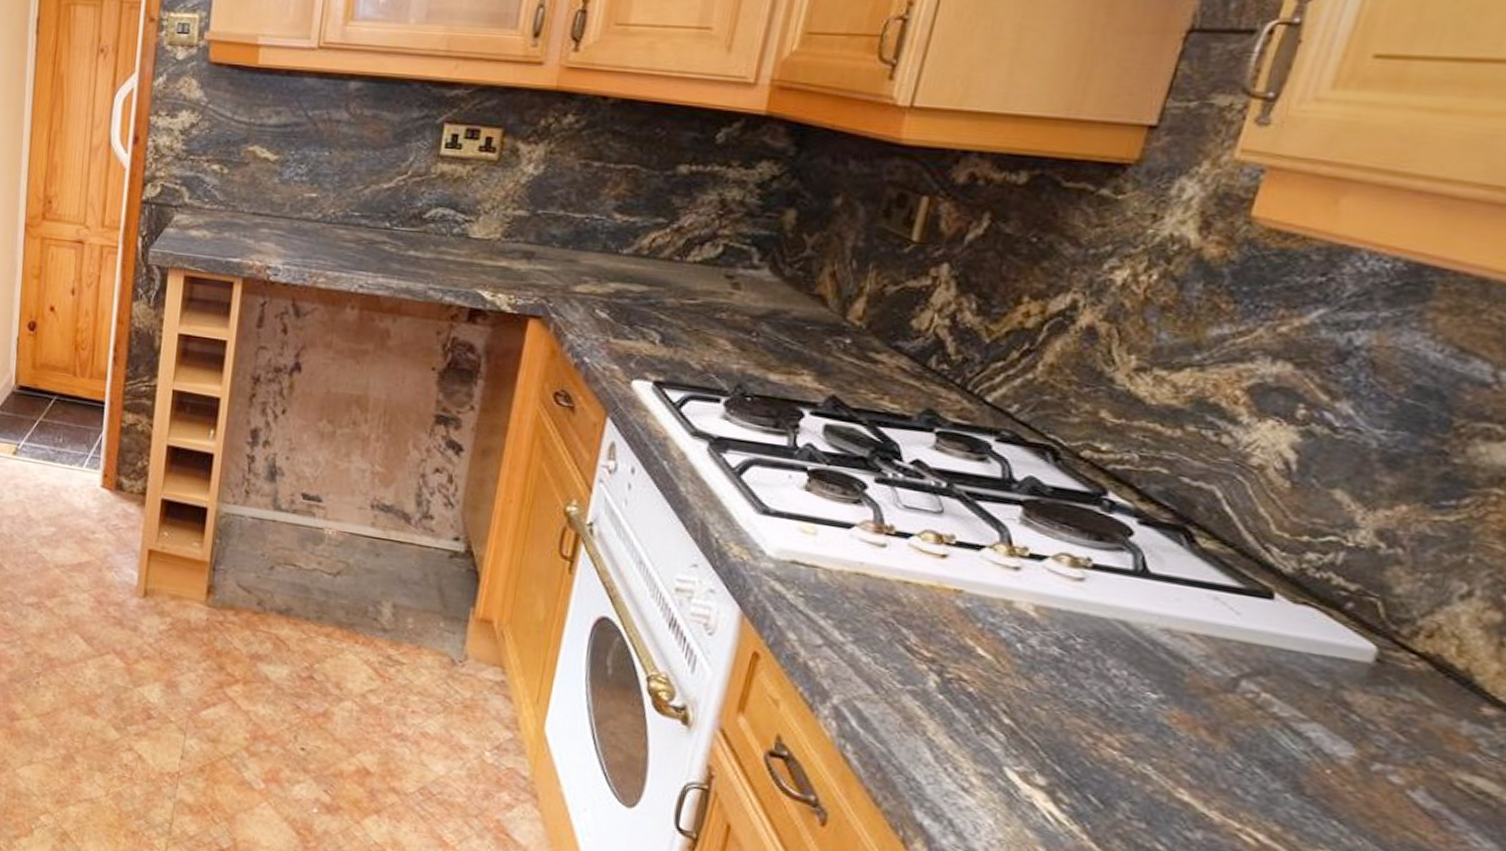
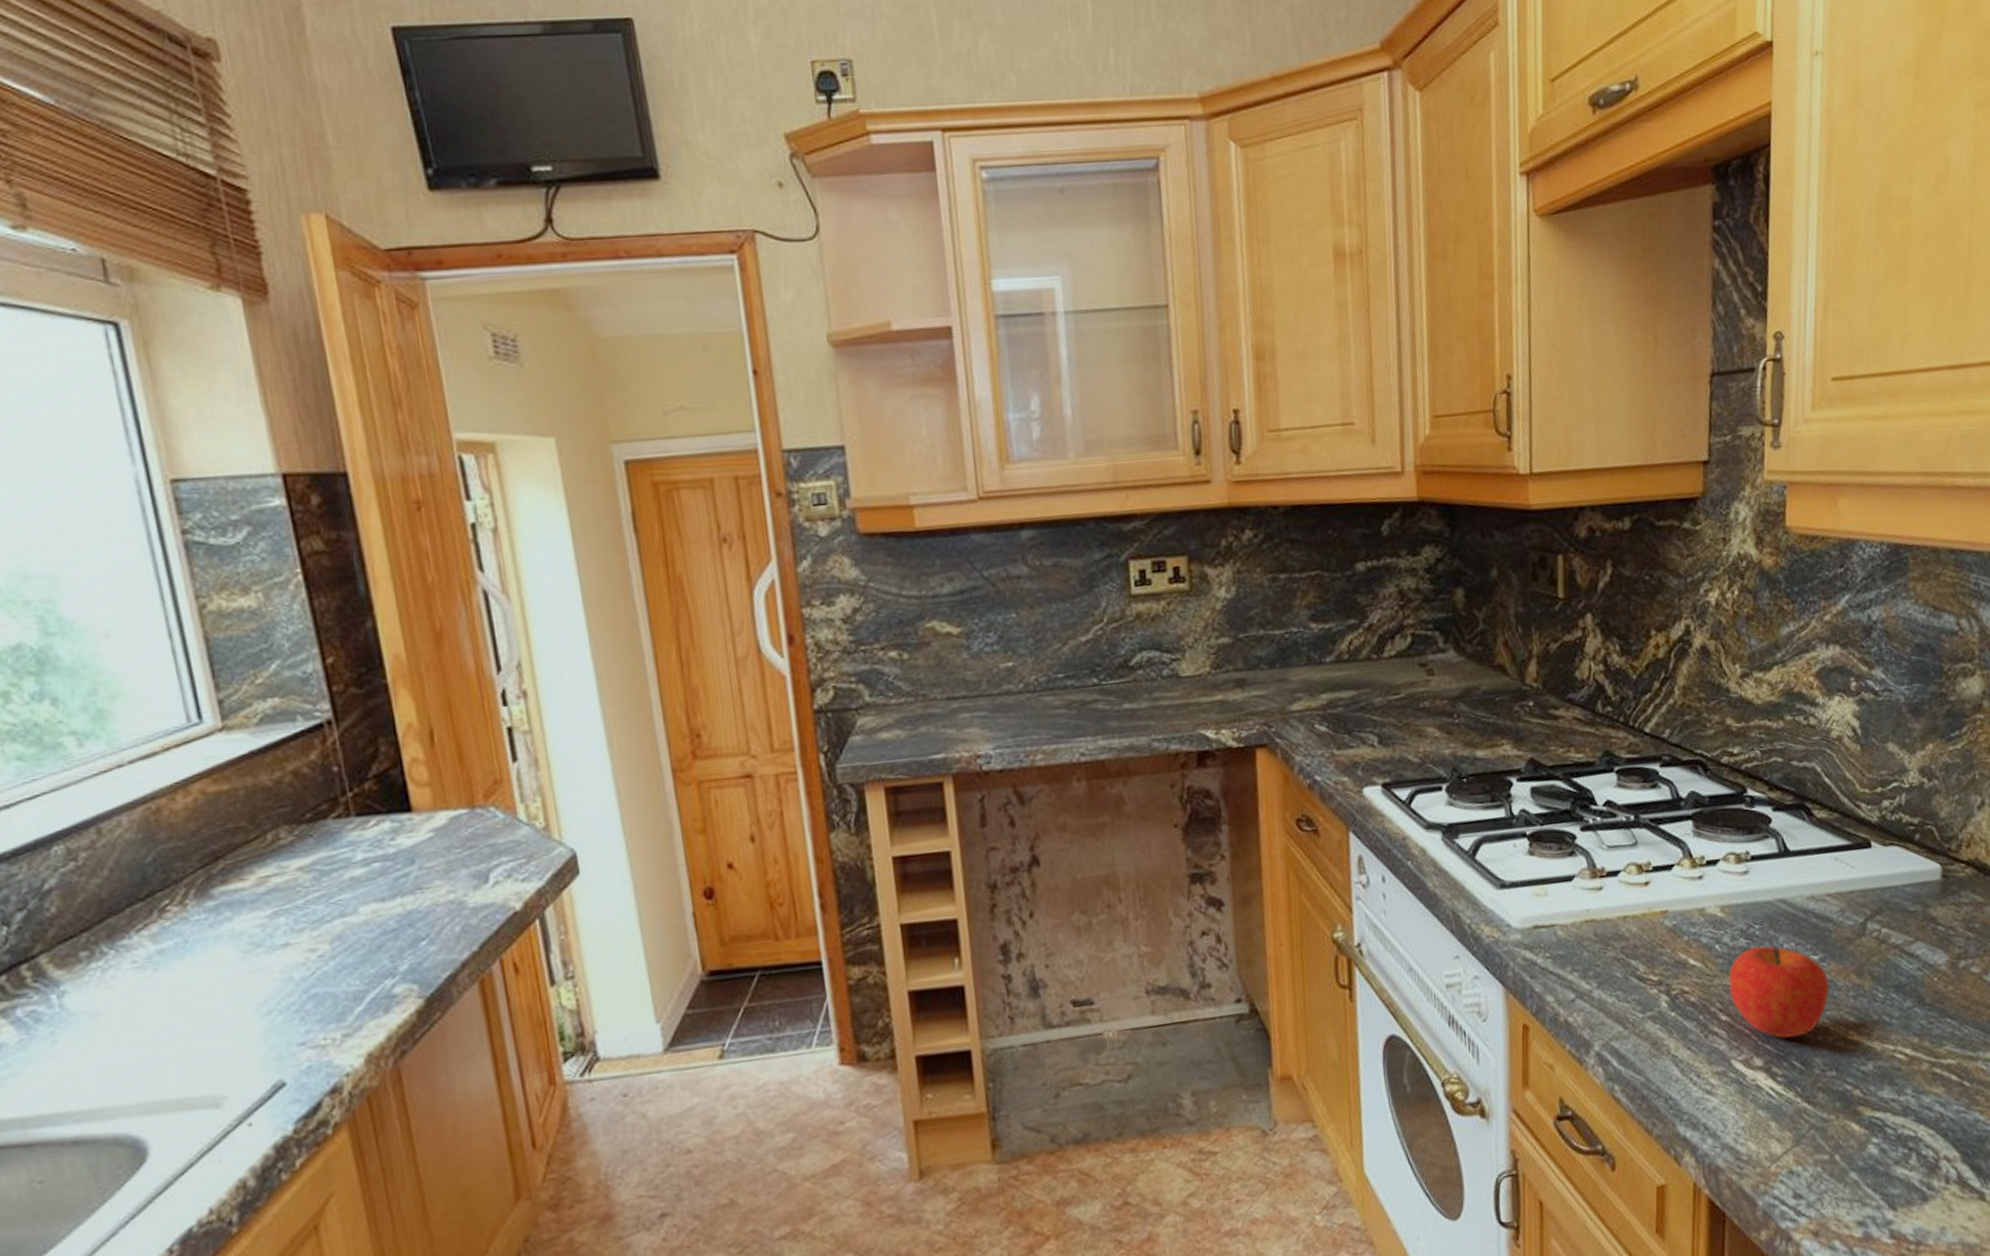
fruit: none [1022,659,1166,773] -> present [1728,945,1830,1039]

